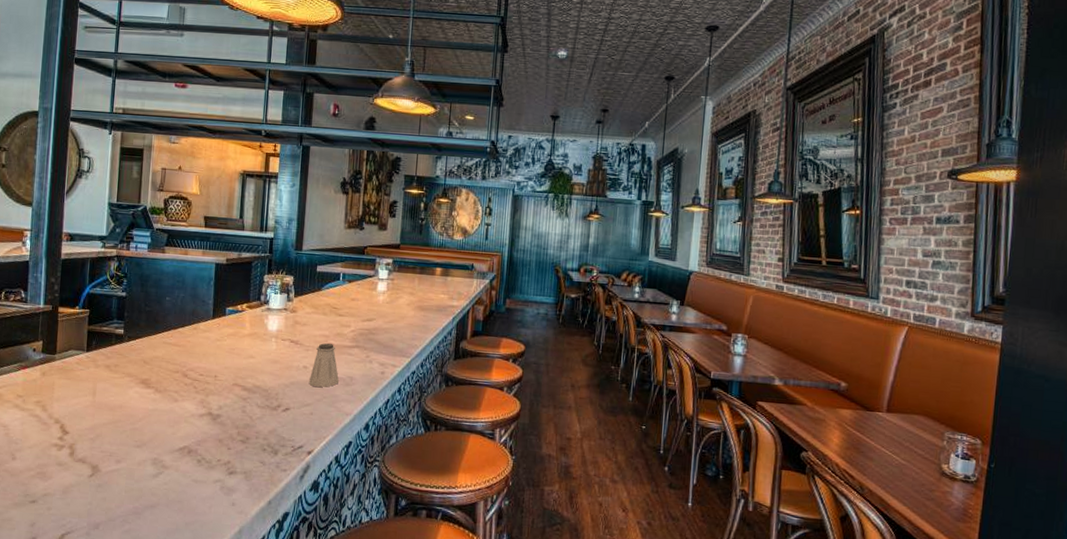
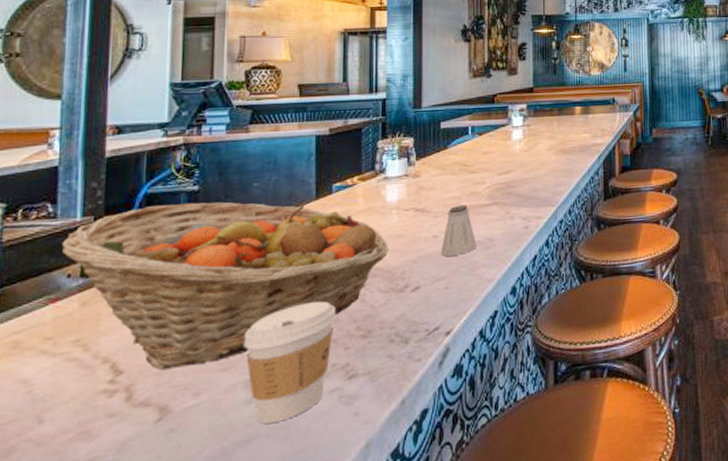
fruit basket: none [30,304,267,439] -> present [61,202,388,370]
coffee cup: none [153,404,223,497] -> present [243,301,336,424]

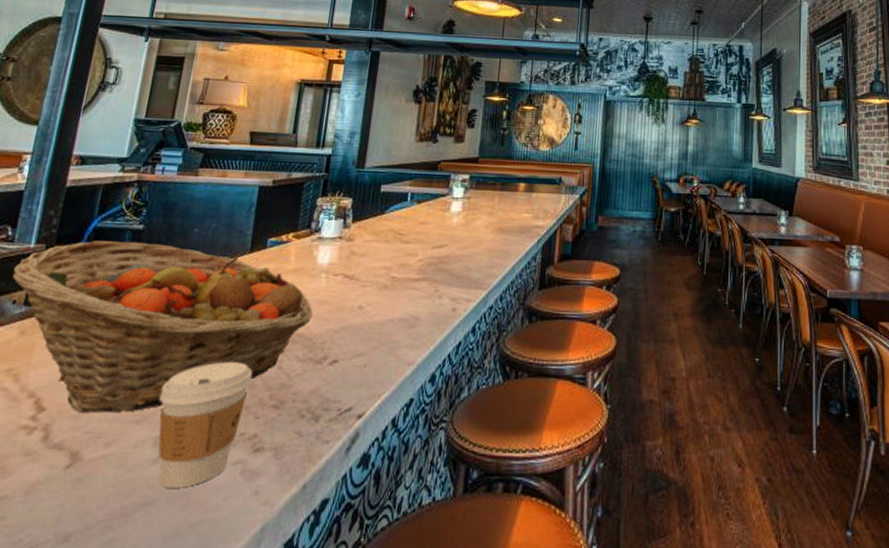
saltshaker: present [440,205,476,256] -> none [363,277,401,331]

